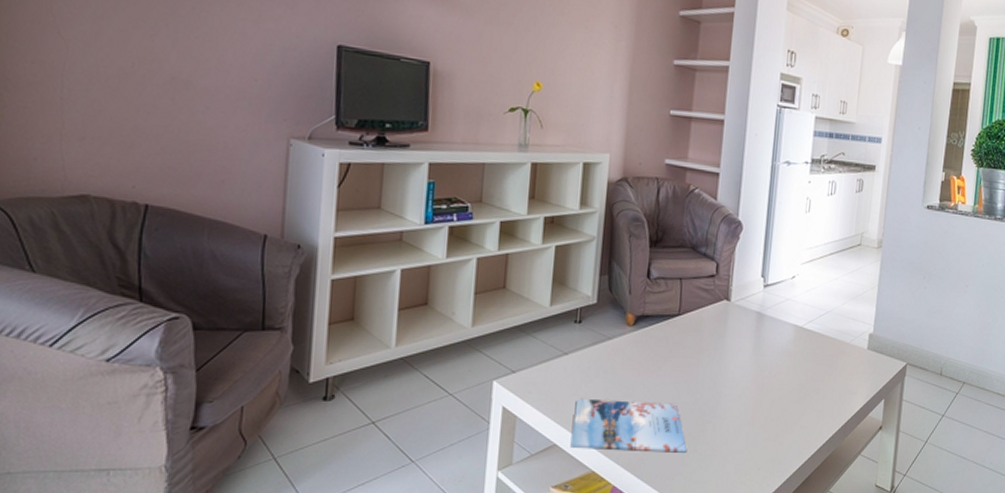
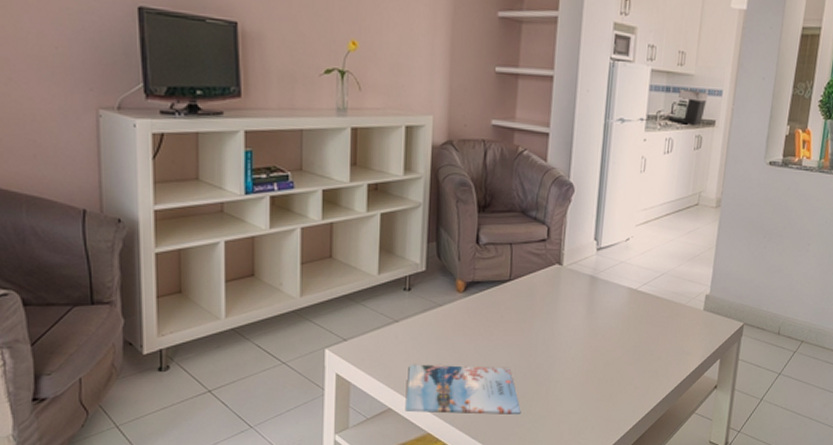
coffee maker: none [831,135,869,171] -> present [667,88,708,127]

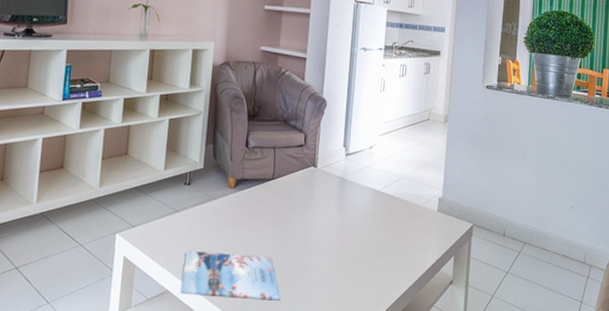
coffee maker: present [667,88,708,127] -> none [401,25,434,56]

